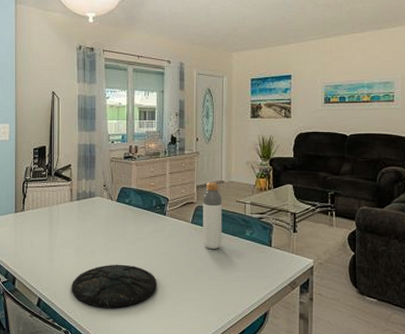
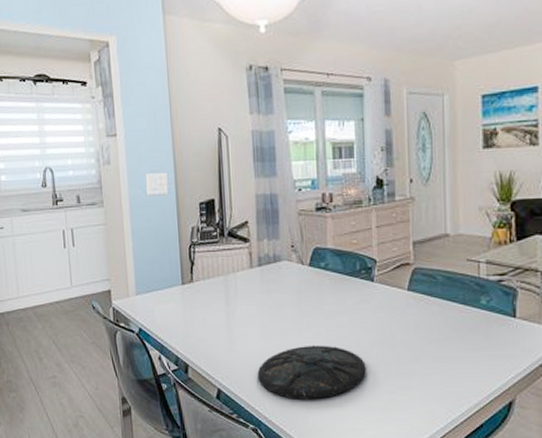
bottle: present [203,181,223,250] -> none [422,235,450,324]

